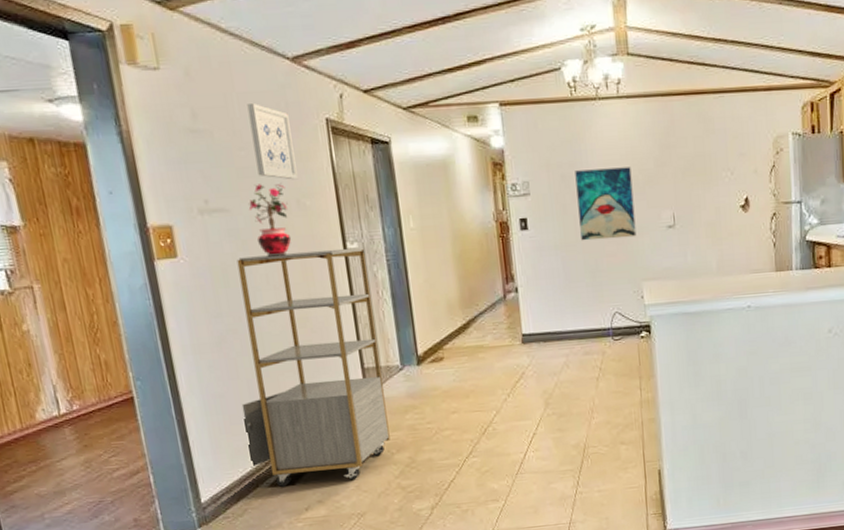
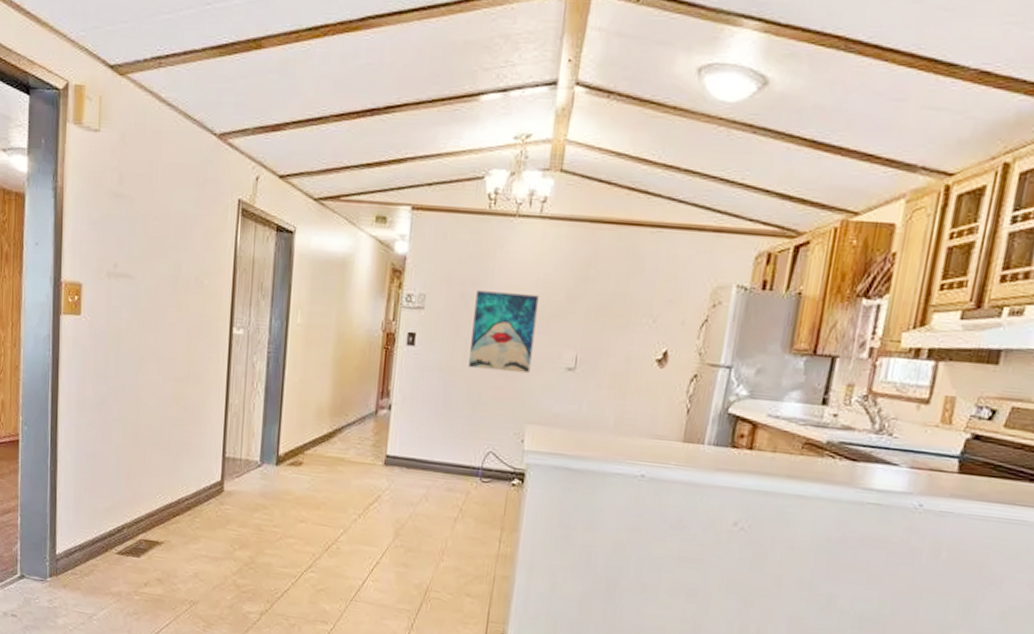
shelving unit: present [236,247,390,487] -> none [104,325,249,566]
wall art: present [247,103,298,180] -> none [166,175,205,257]
potted plant: present [248,182,292,257] -> none [151,255,188,330]

